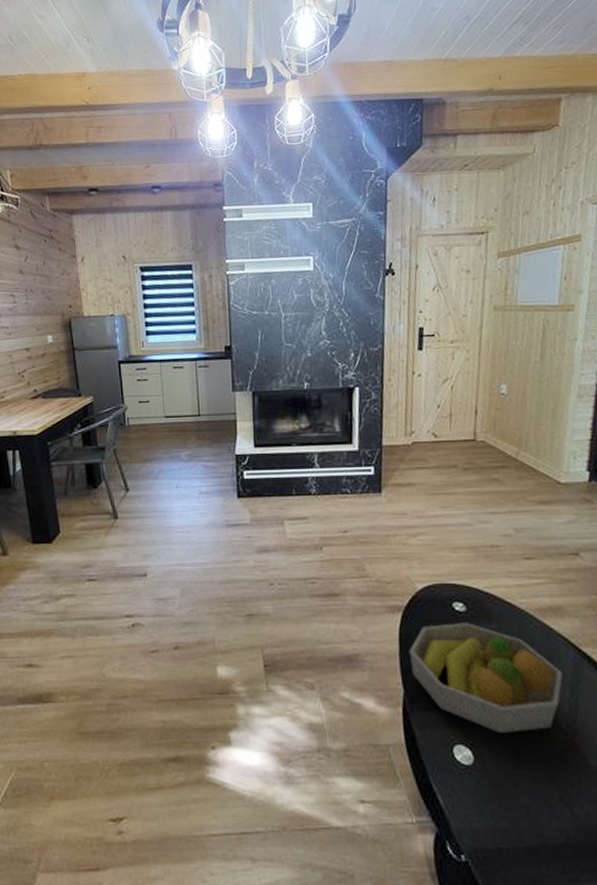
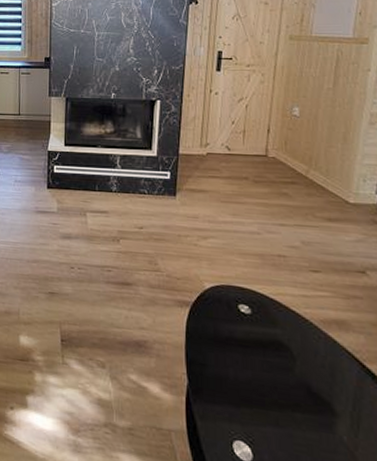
fruit bowl: present [409,623,562,733] -> none [194,323,345,439]

